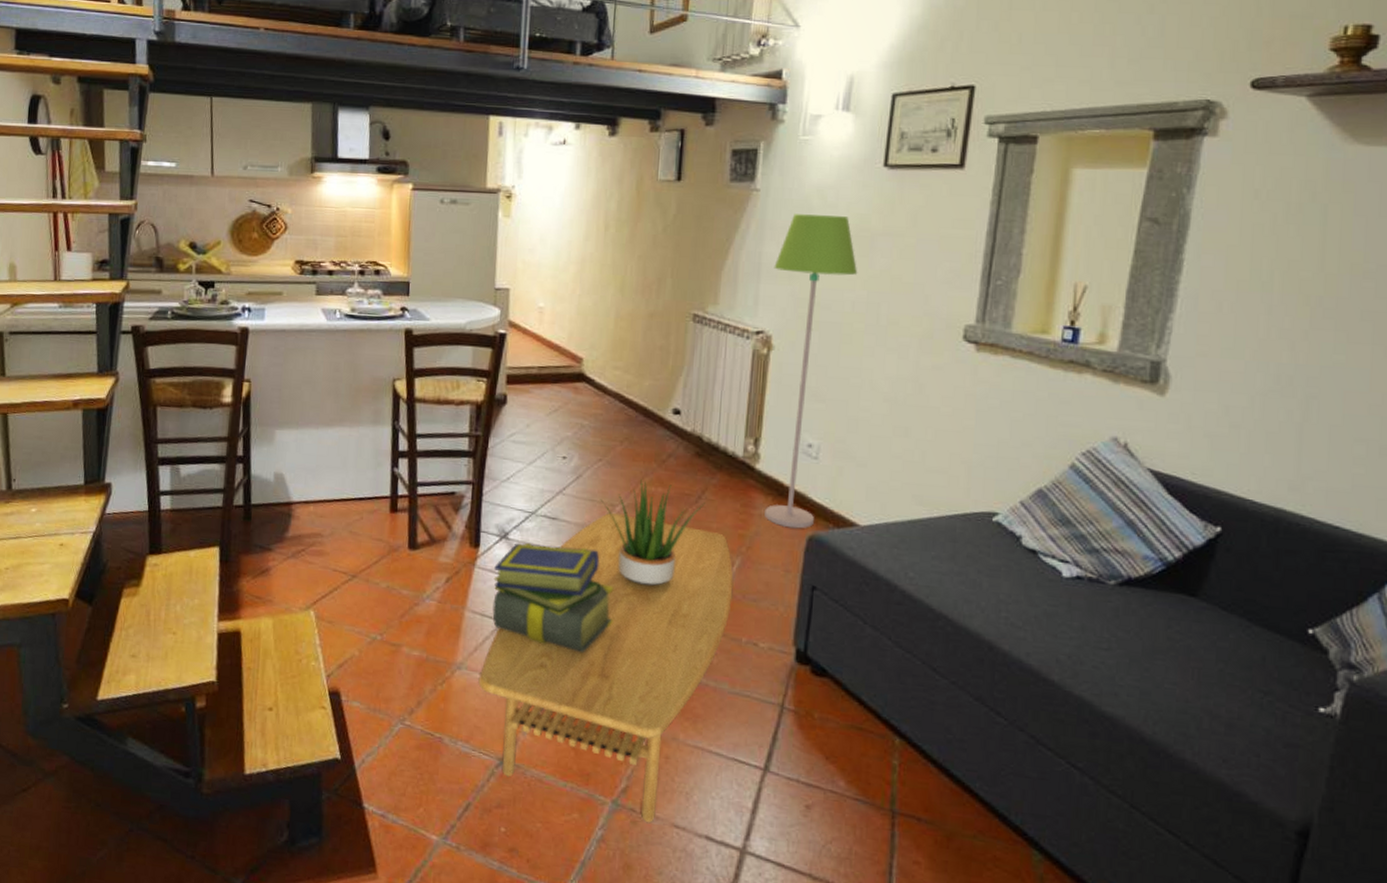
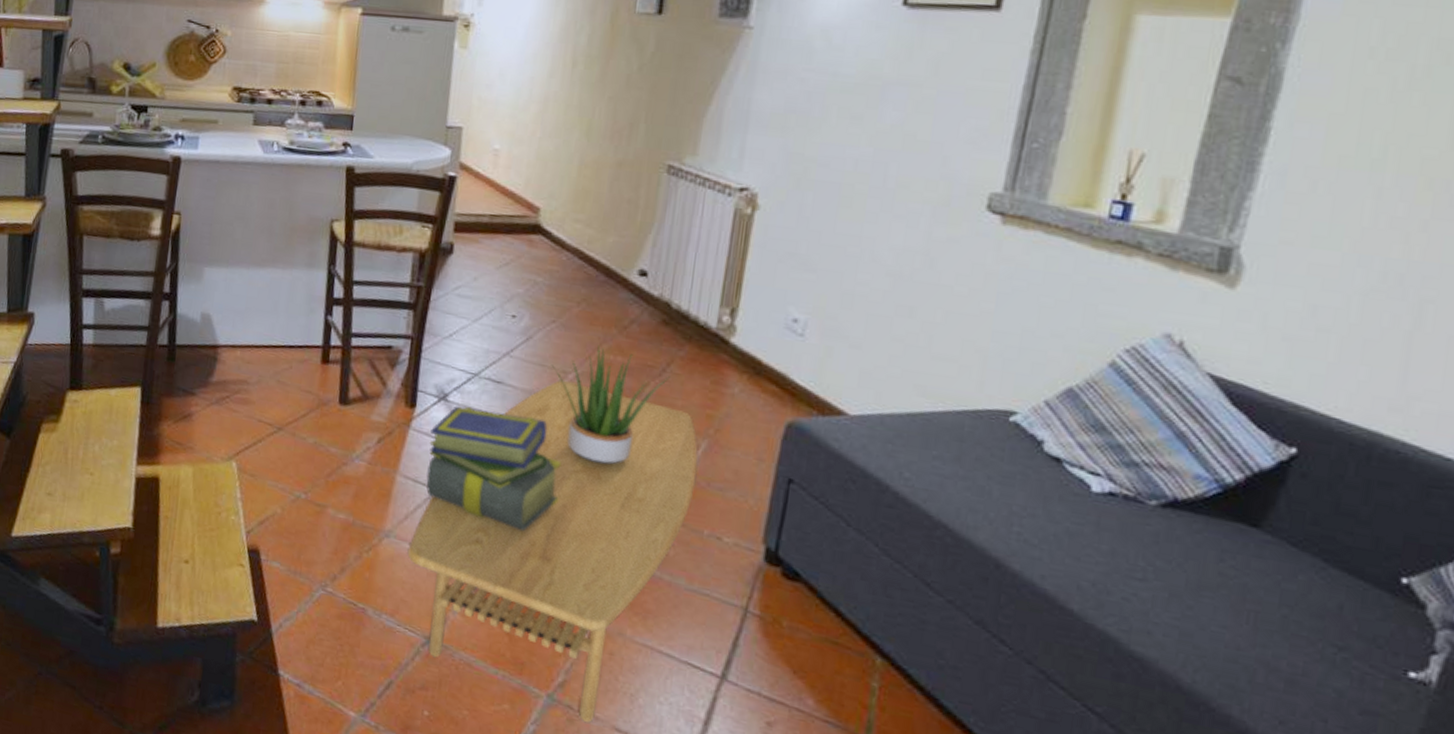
floor lamp: present [764,214,858,529] -> none [737,56,864,414]

